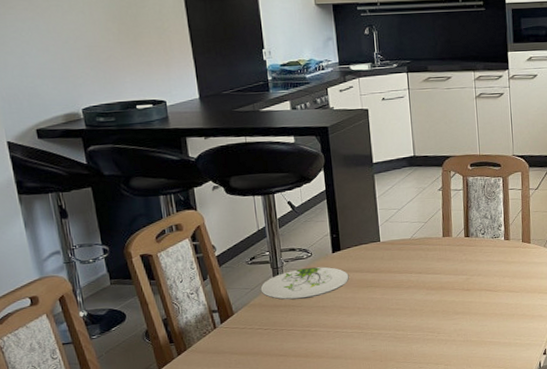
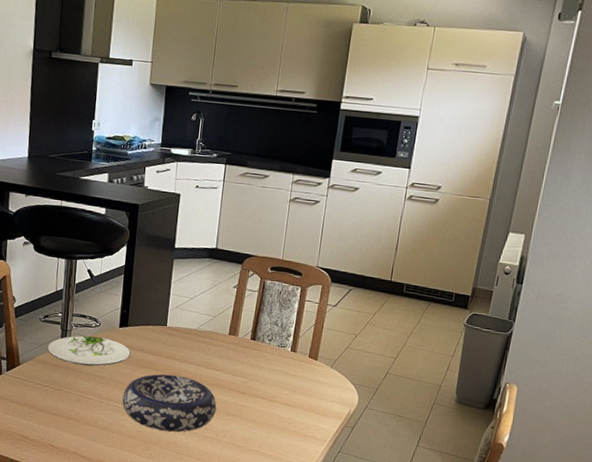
decorative bowl: none [349,287,445,346] -> present [122,374,217,432]

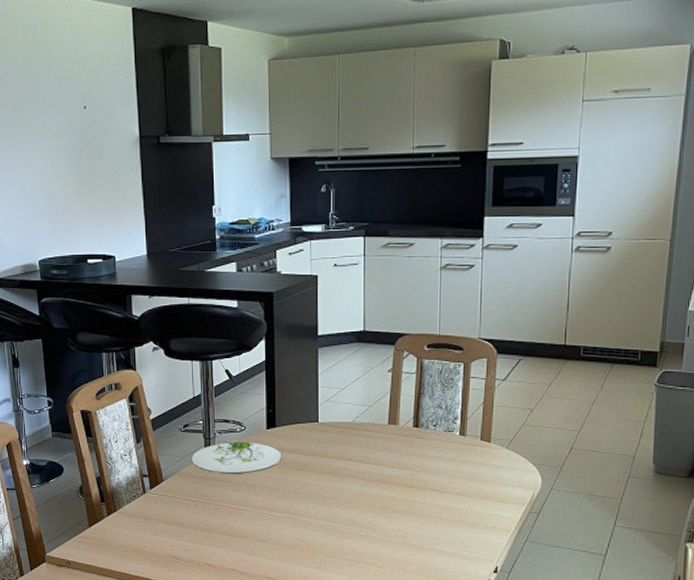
decorative bowl: present [122,374,217,432] -> none [279,474,383,537]

